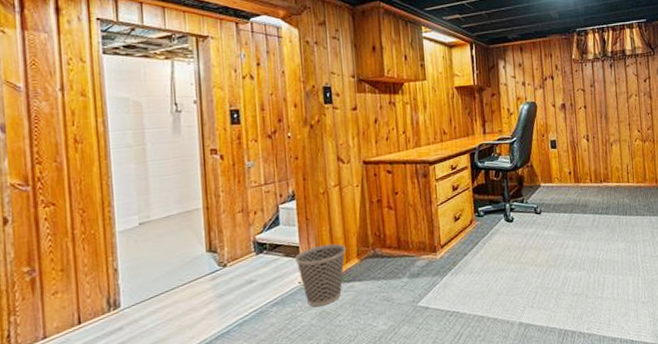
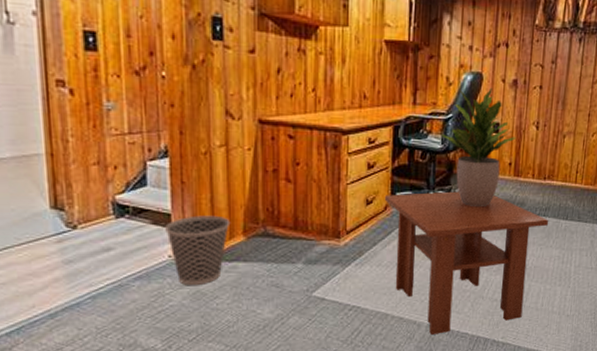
coffee table: none [469,201,611,332] -> present [384,191,549,335]
potted plant: none [510,112,572,213] -> present [442,87,517,208]

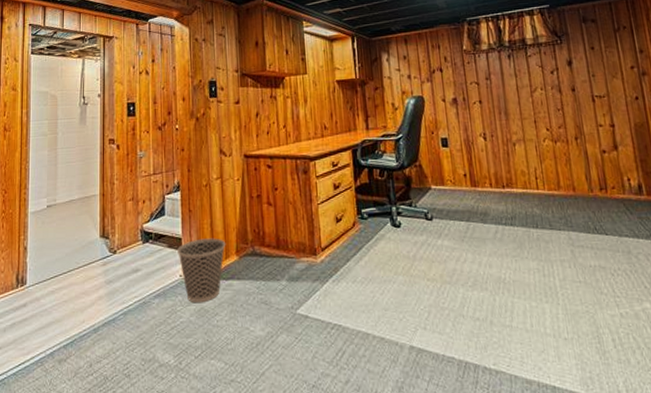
coffee table: present [384,191,549,335] -> none [351,205,519,358]
potted plant: present [442,87,517,208] -> none [395,107,467,220]

